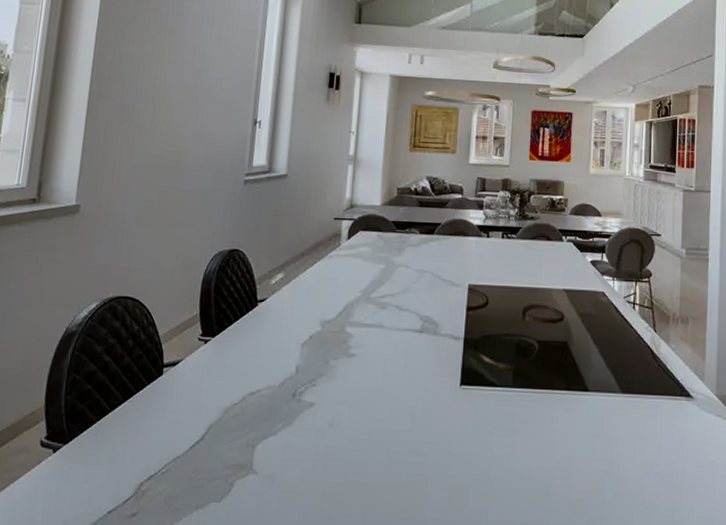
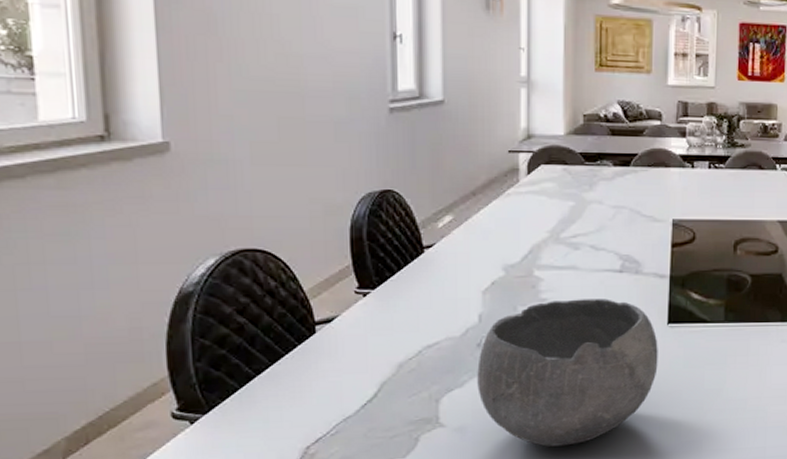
bowl: none [288,356,451,504] -> present [477,299,658,447]

